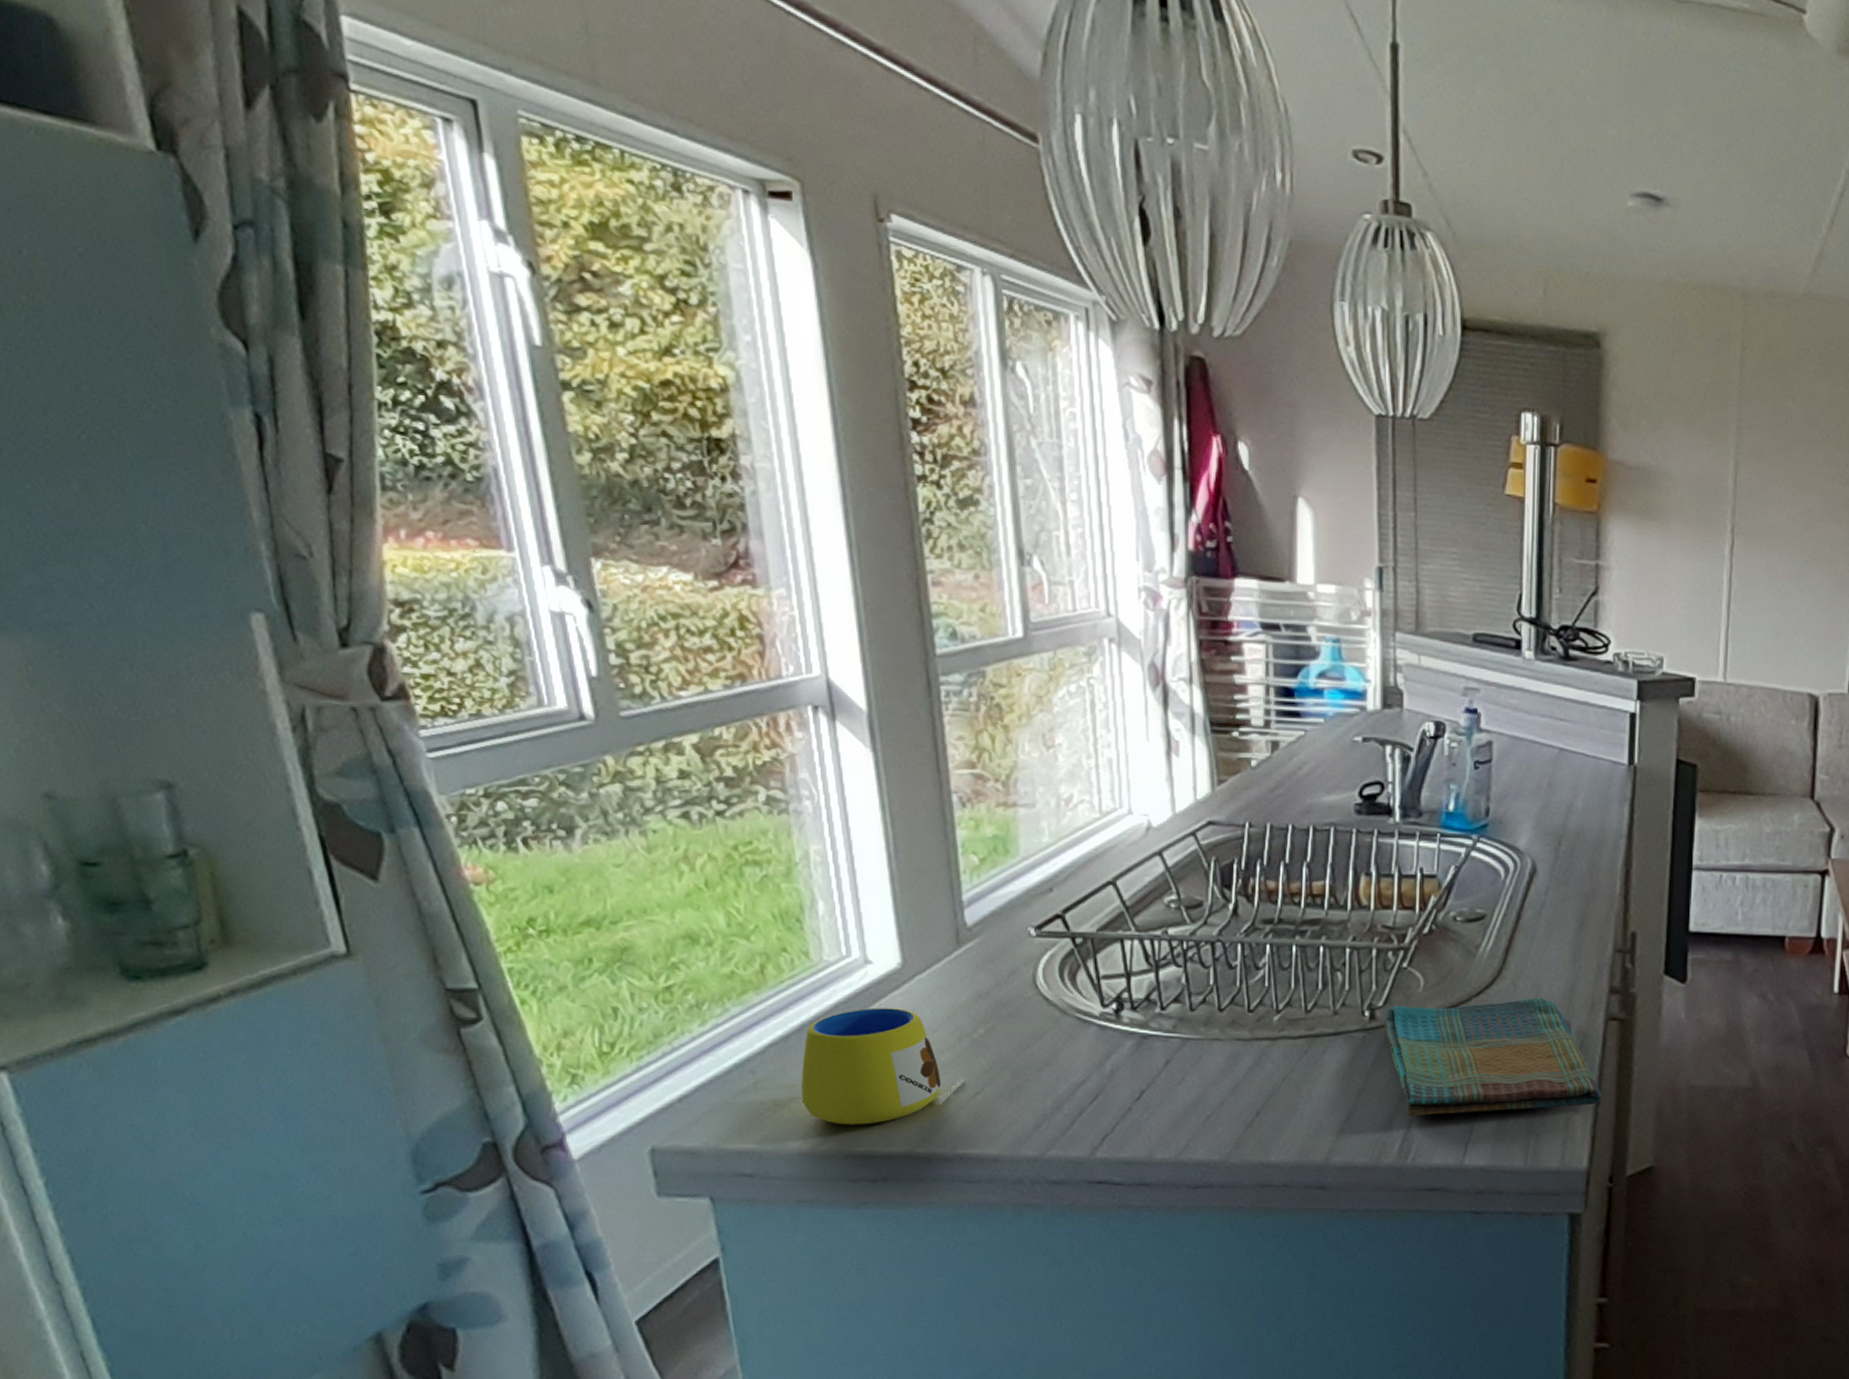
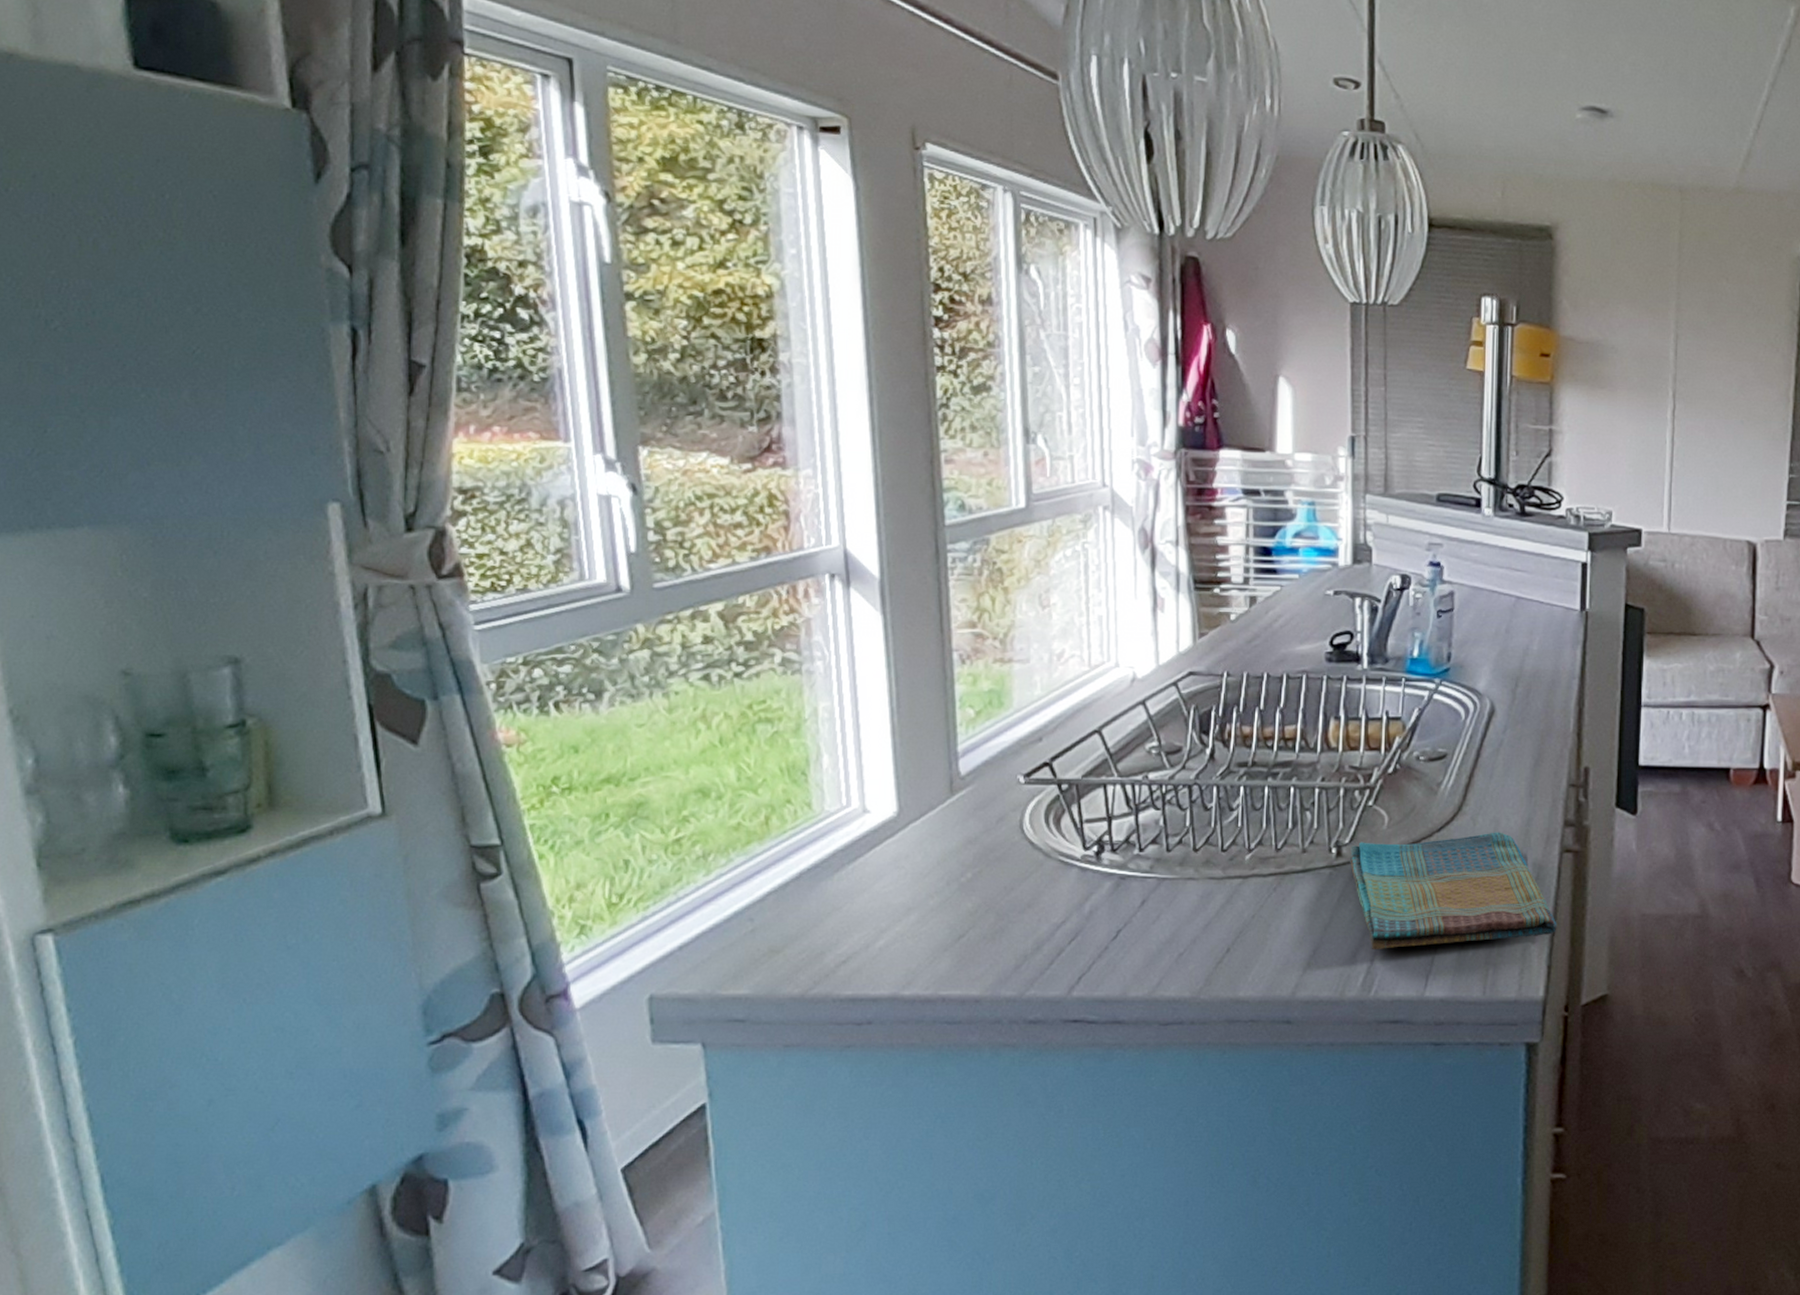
mug: present [801,1008,965,1125] -> none [796,855,951,969]

